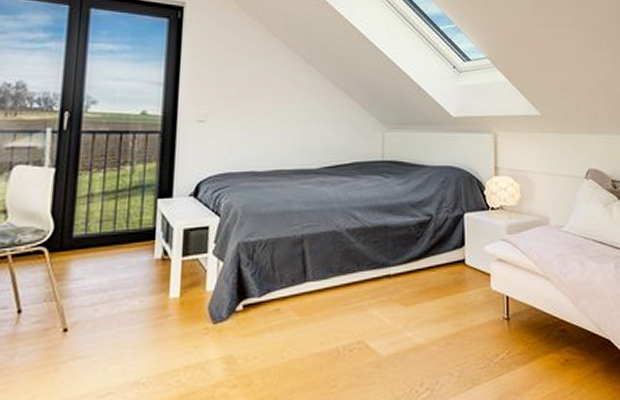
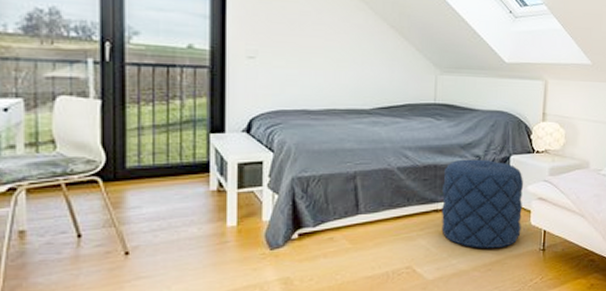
pouf: none [394,218,481,318] -> present [441,159,524,248]

